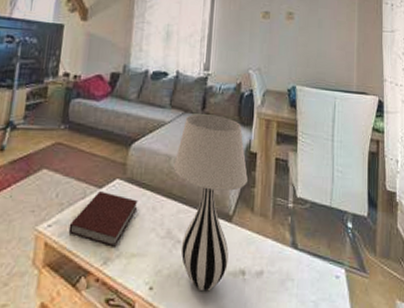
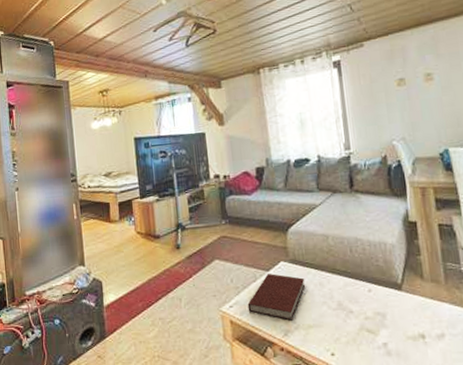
table lamp: present [173,114,248,292] -> none [332,191,411,355]

